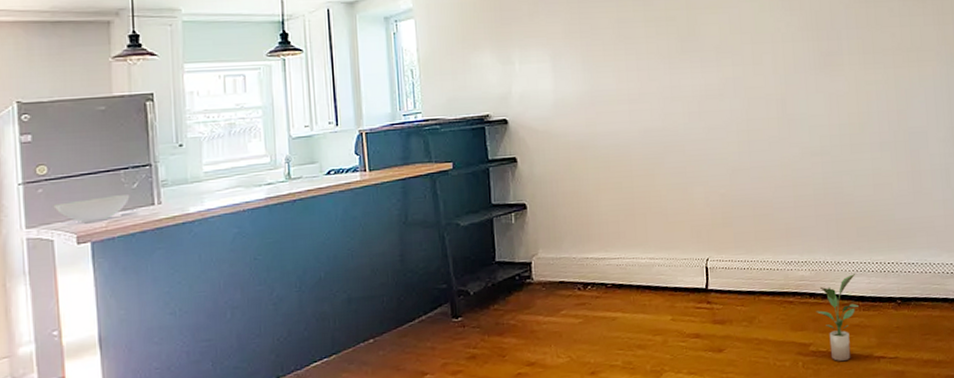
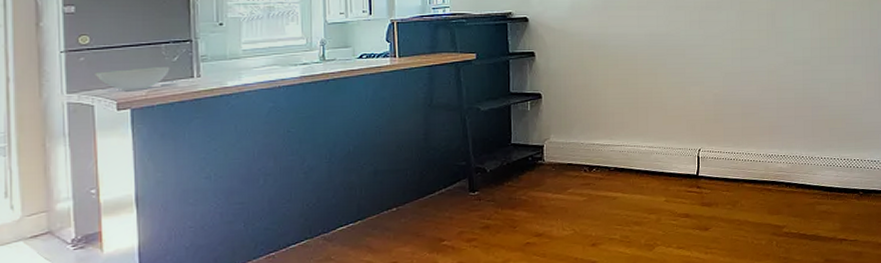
potted plant: present [816,272,859,362] -> none [790,167,827,243]

